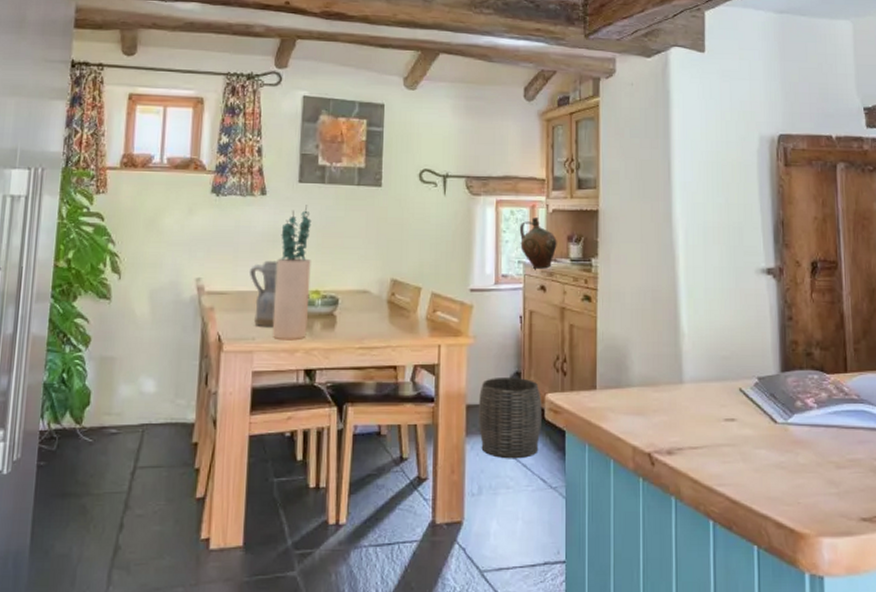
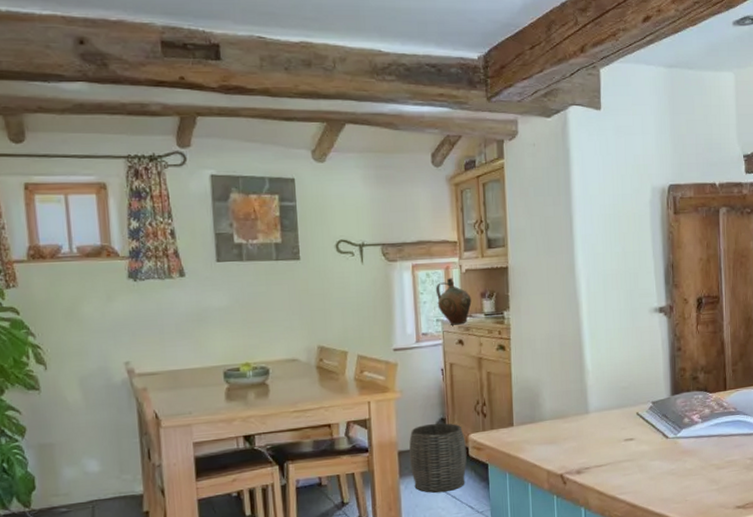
ceramic pitcher: present [250,260,278,326] -> none [178,339,209,401]
vase: present [272,205,312,341] -> none [204,283,242,412]

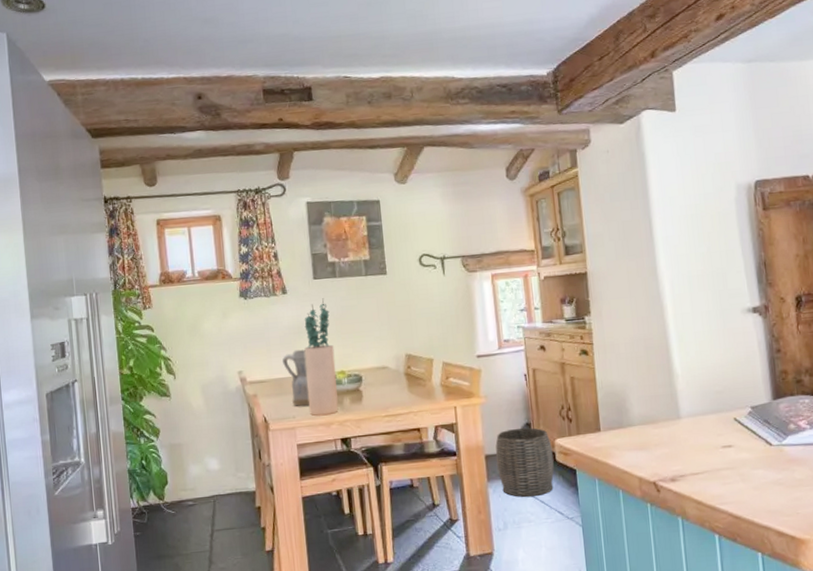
ceramic pitcher: none [178,339,209,401] -> present [282,349,309,406]
vase: none [204,283,242,412] -> present [304,298,339,416]
ceramic jug: present [435,278,472,325] -> none [515,285,552,332]

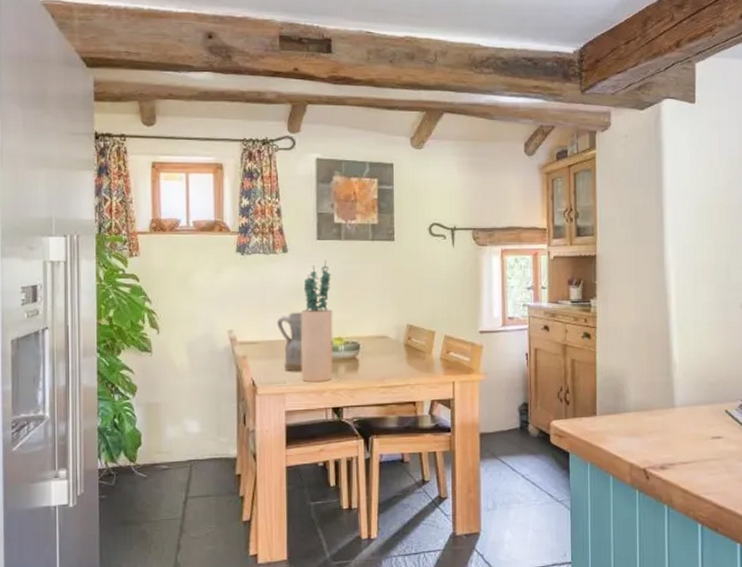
woven basket: present [495,428,554,498] -> none [491,407,548,478]

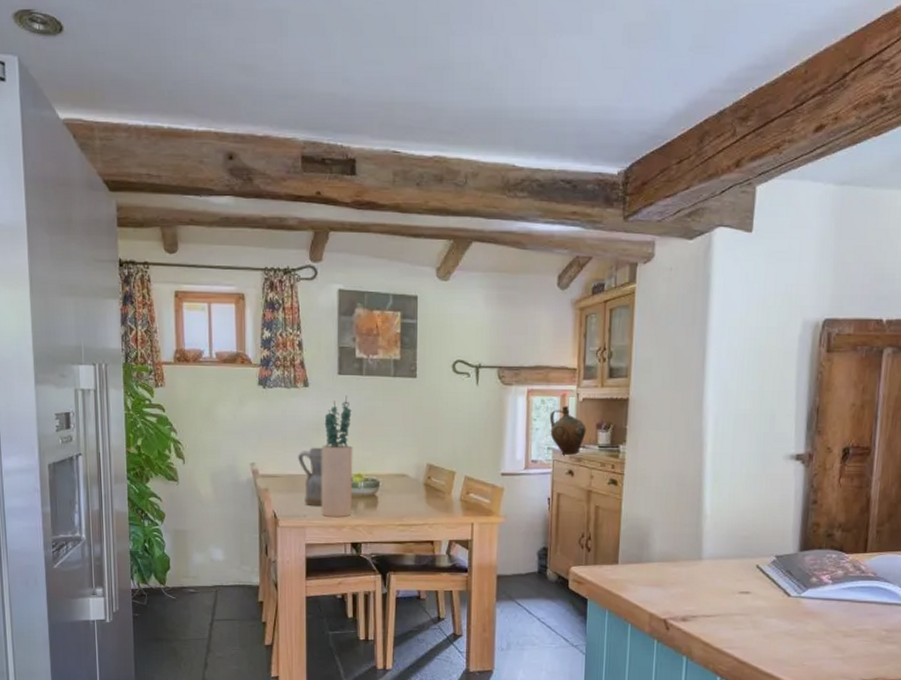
ceramic jug: none [523,264,559,311] -> present [549,406,586,455]

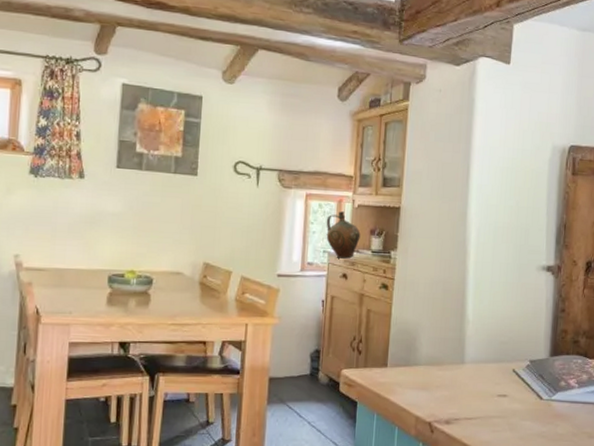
ceramic pitcher: present [298,447,323,505] -> none [67,240,95,302]
vase: present [321,396,353,518] -> none [88,190,128,316]

